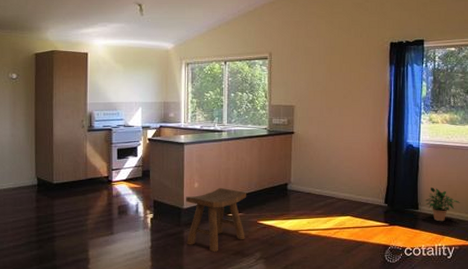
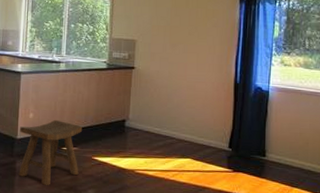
potted plant: present [424,187,460,222] -> none [272,134,312,172]

